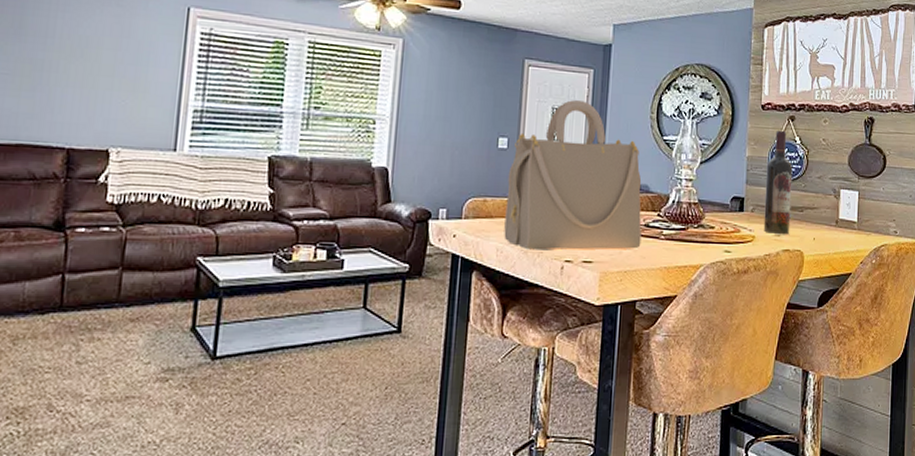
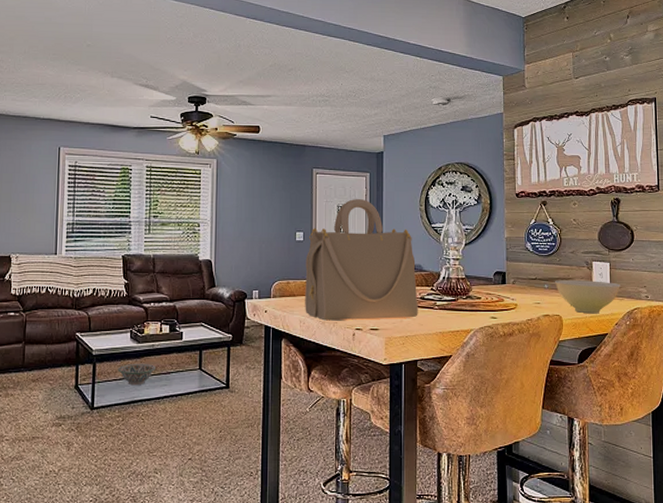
decorative bowl: none [253,298,306,328] -> present [118,363,157,386]
wine bottle: present [763,131,793,234] -> none [524,215,549,301]
bowl: none [797,209,868,250] -> present [554,280,620,314]

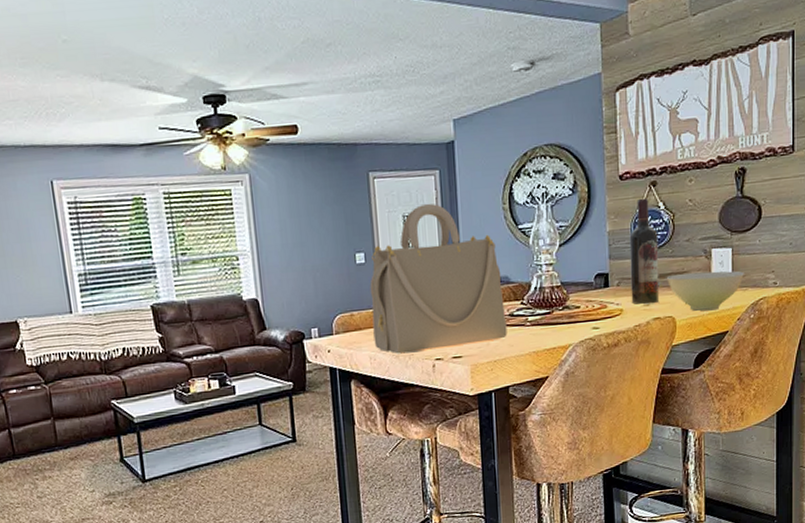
decorative bowl: present [118,363,157,386] -> none [166,425,210,451]
wine bottle: none [524,215,549,301] -> present [629,199,660,304]

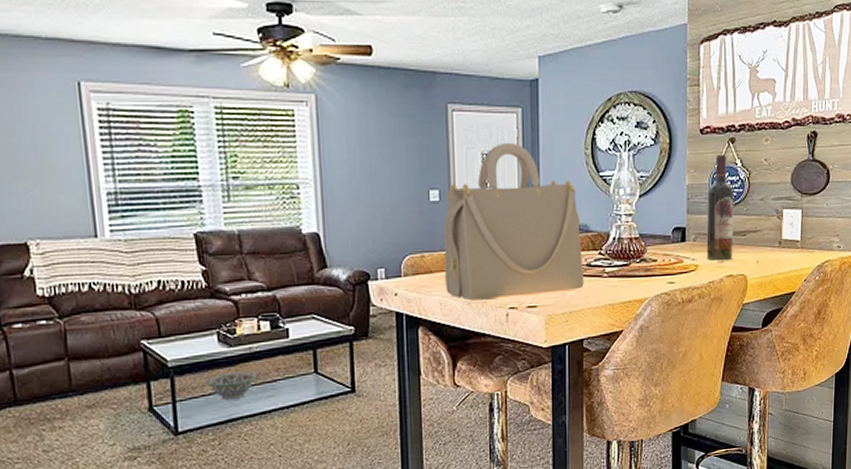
decorative bowl: none [166,425,210,451] -> present [205,371,258,401]
bowl: present [666,271,744,311] -> none [740,232,812,271]

